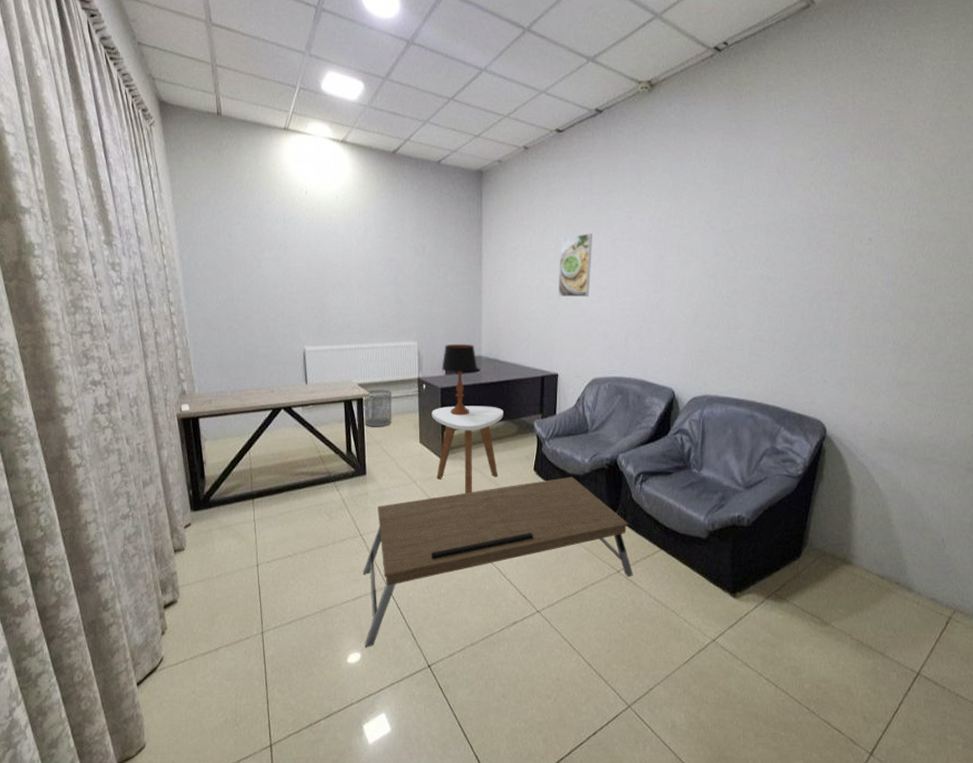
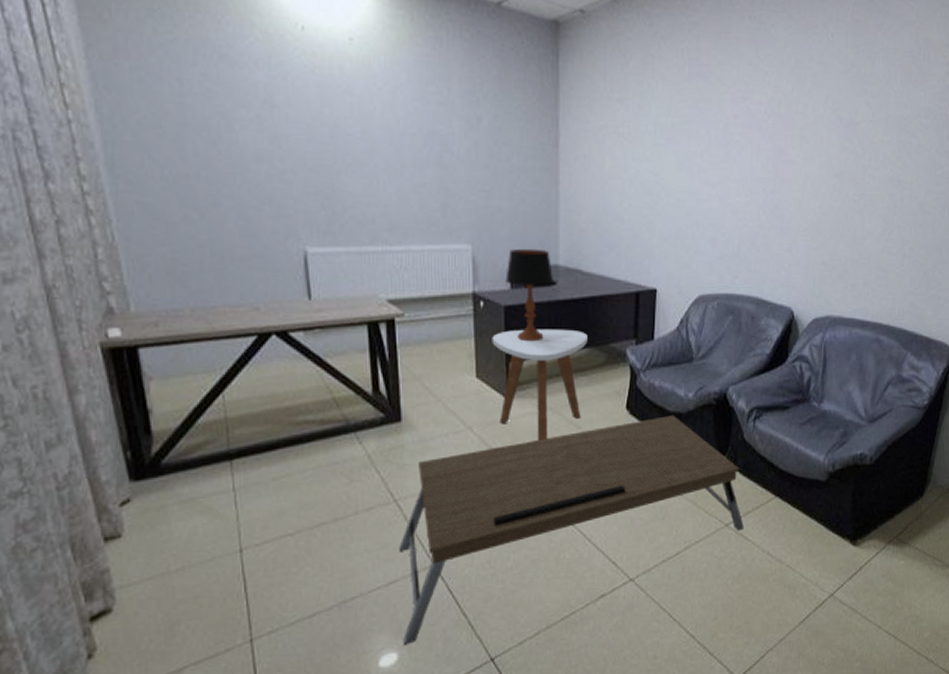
waste bin: present [363,389,392,427] -> none [394,308,436,358]
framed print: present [557,233,592,298] -> none [656,114,700,195]

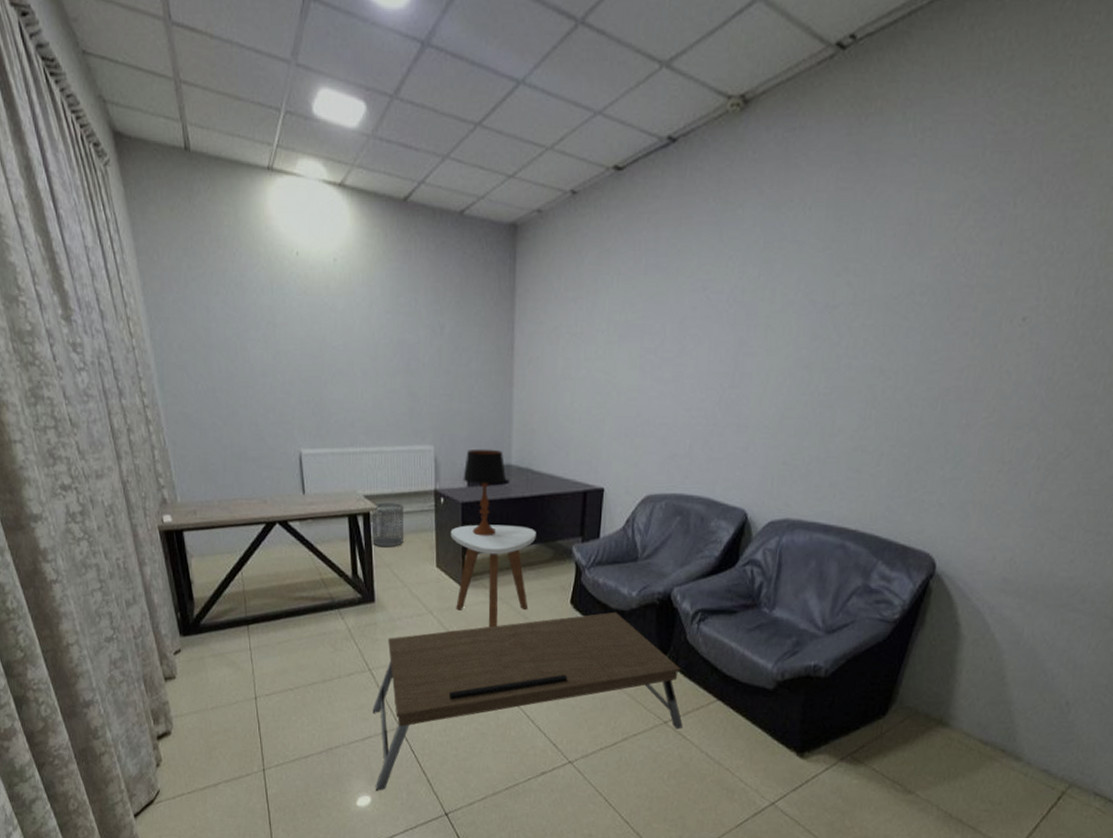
waste bin: none [394,308,436,358] -> present [370,502,403,548]

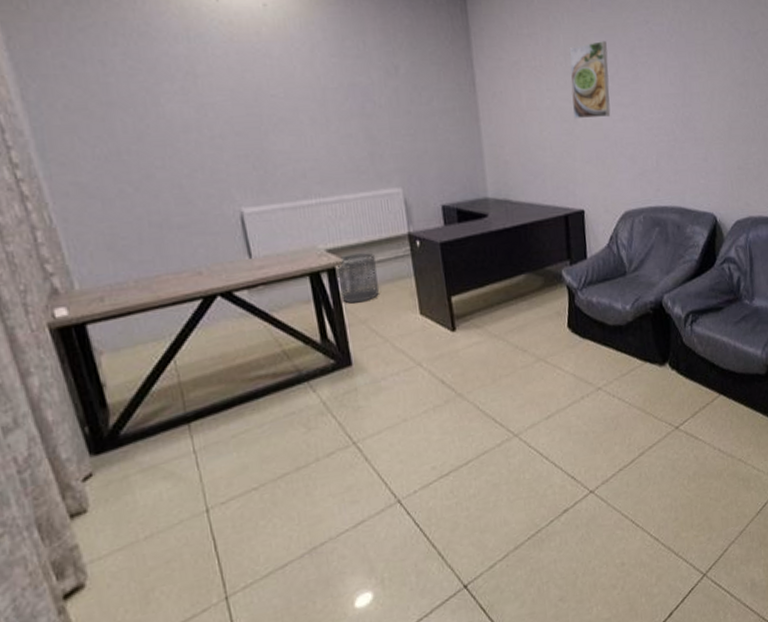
coffee table: present [372,612,683,791] -> none [362,328,693,583]
side table: present [450,525,536,627] -> none [431,258,526,368]
table lamp: present [463,448,507,536] -> none [438,184,486,275]
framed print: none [607,309,655,393] -> present [569,41,611,119]

